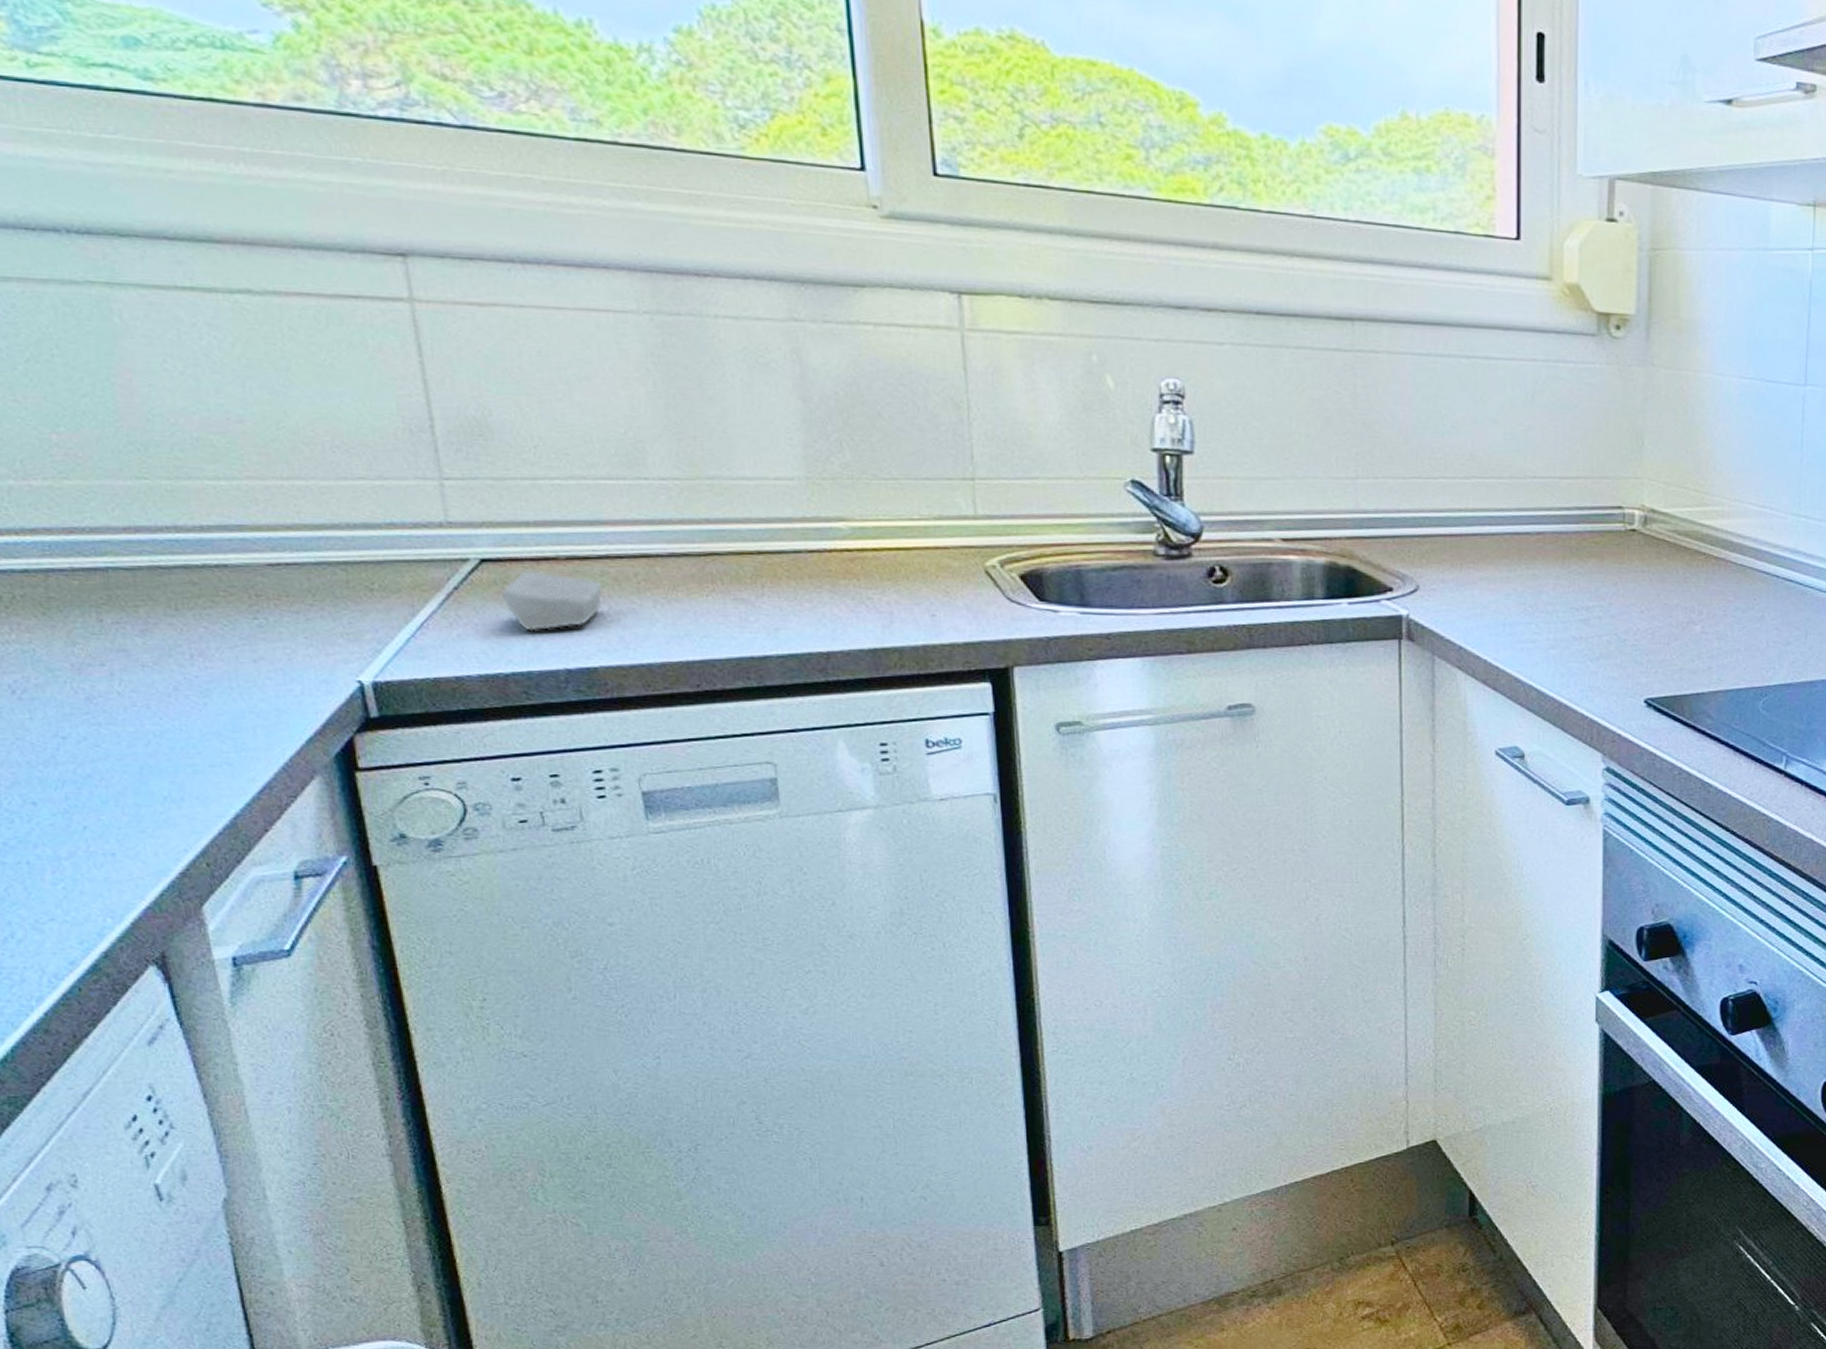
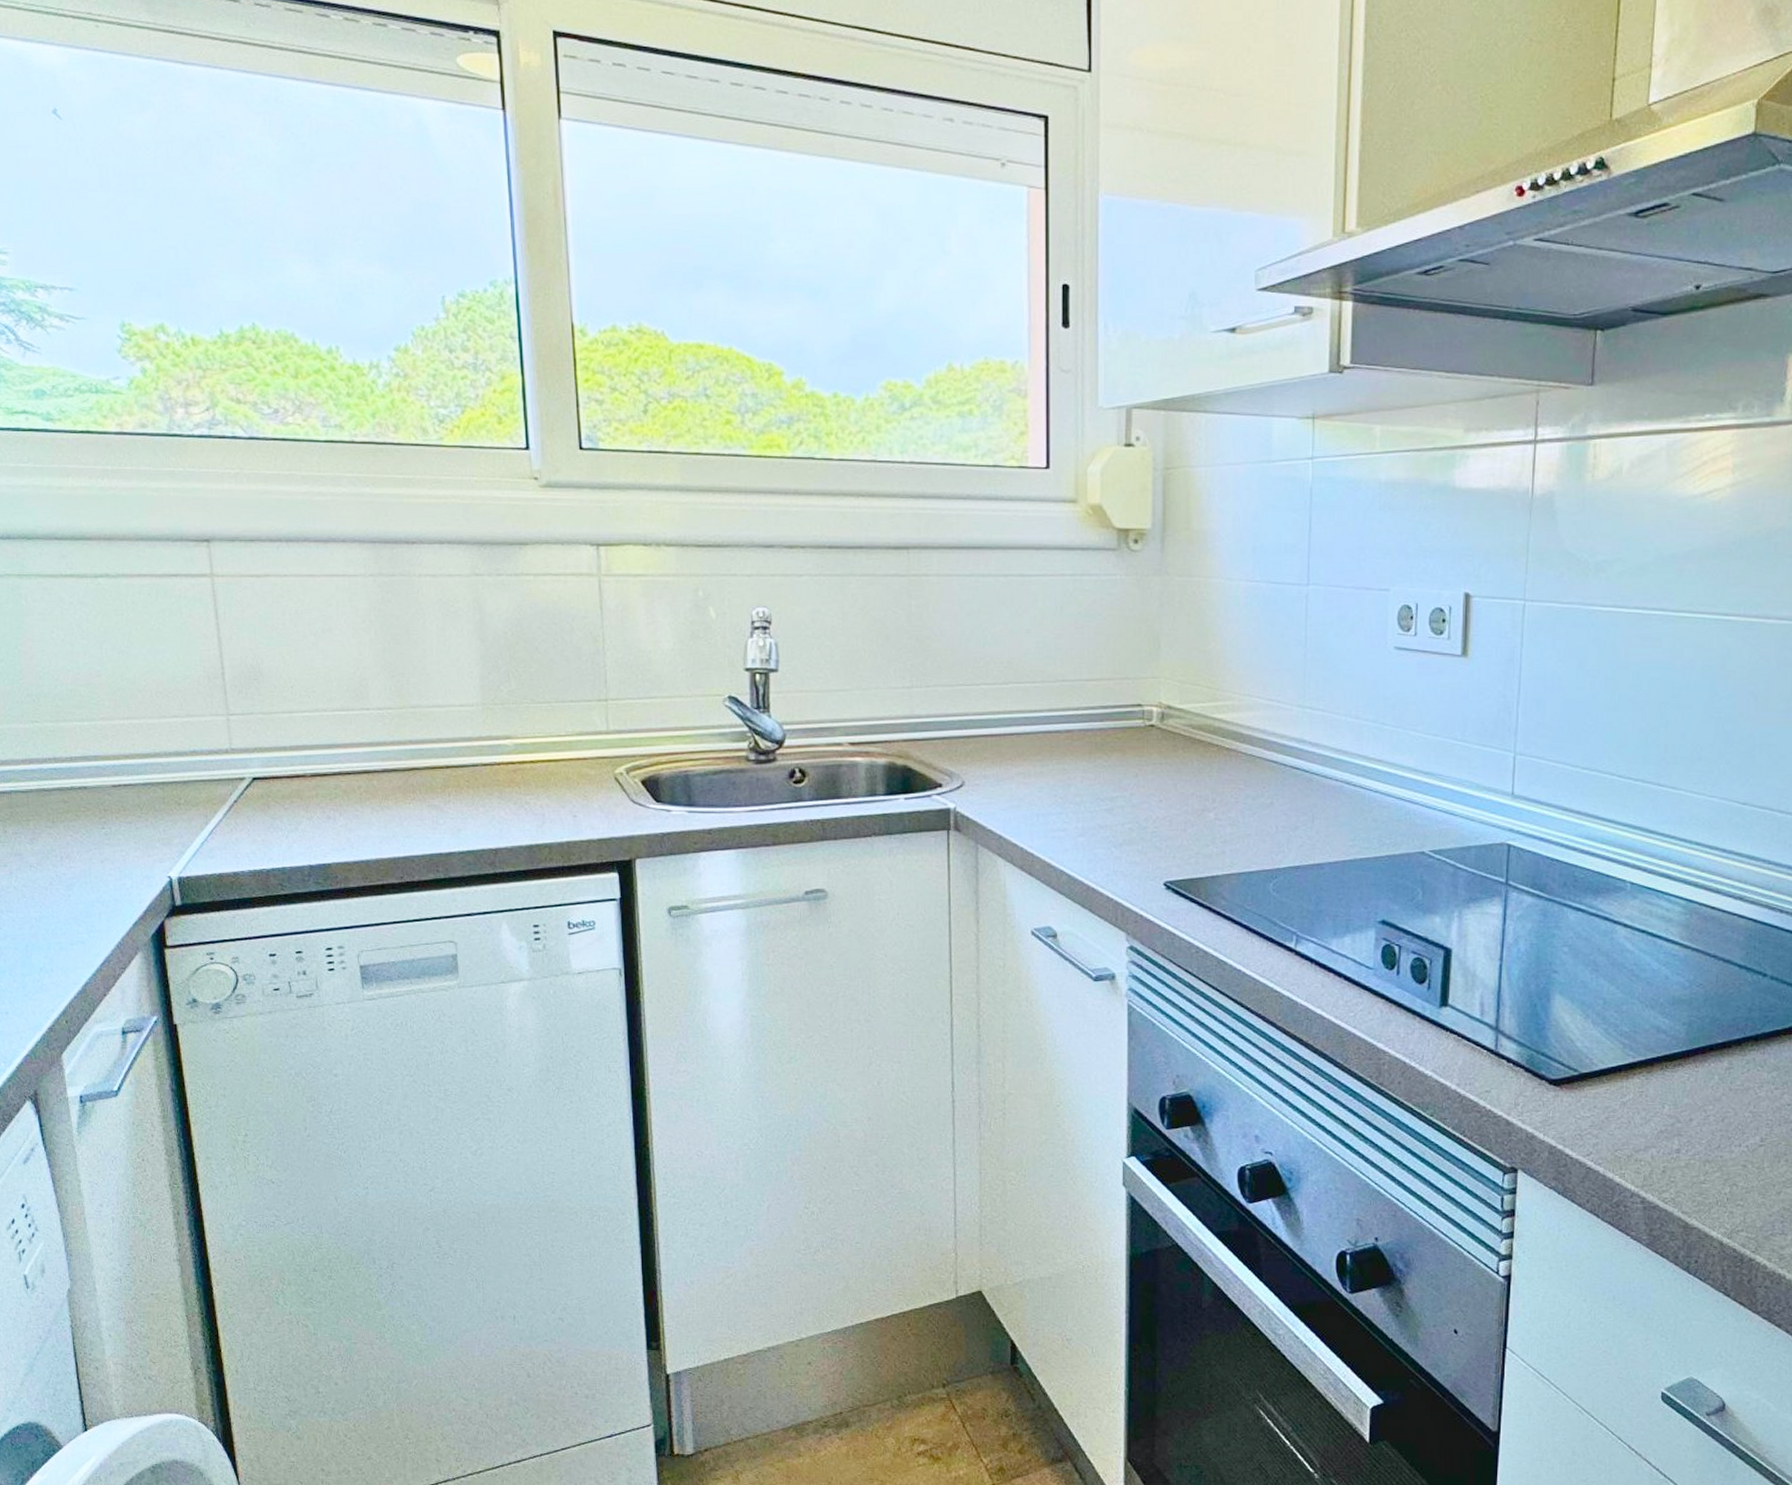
soap bar: present [501,571,603,632] -> none [266,786,336,835]

